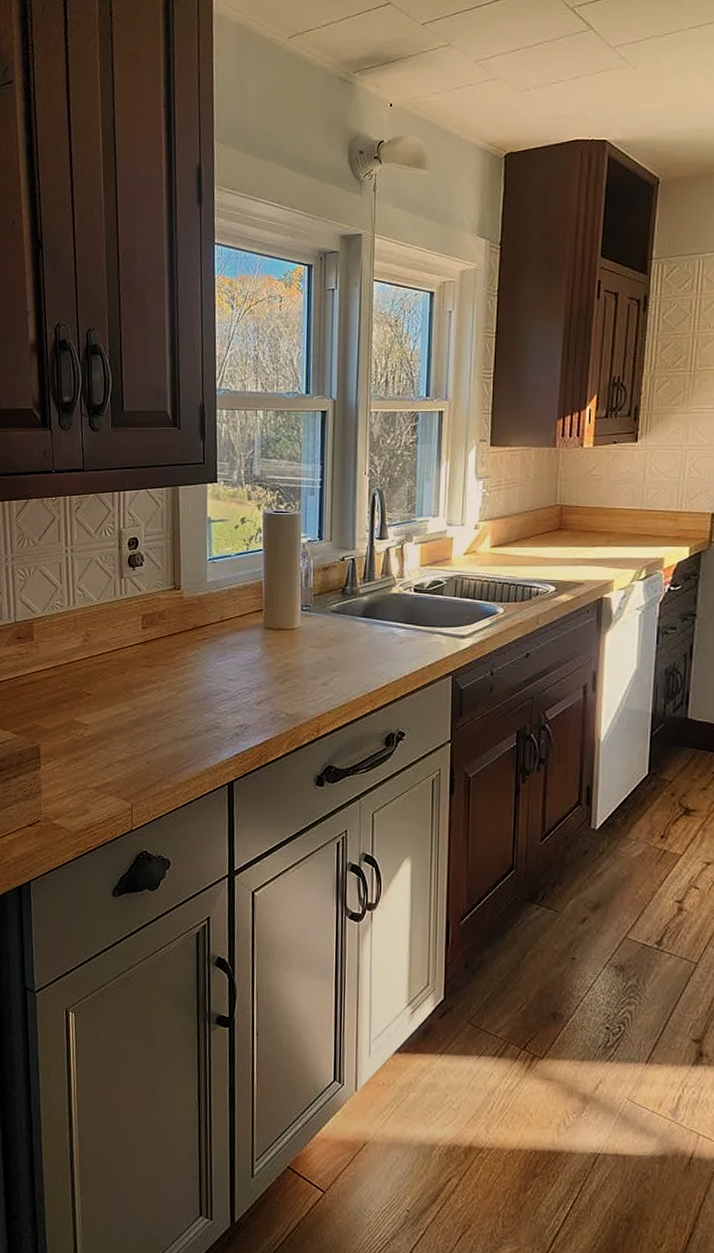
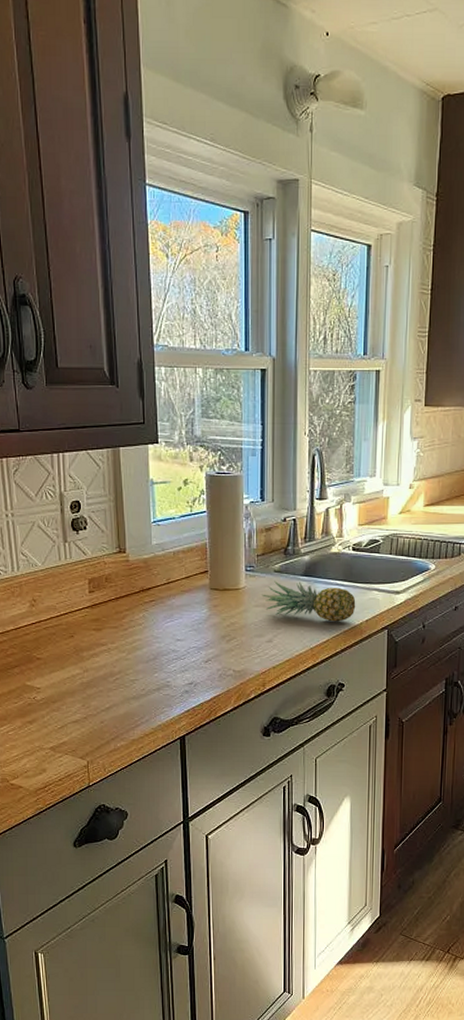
fruit: none [318,621,418,666] -> present [262,580,356,622]

